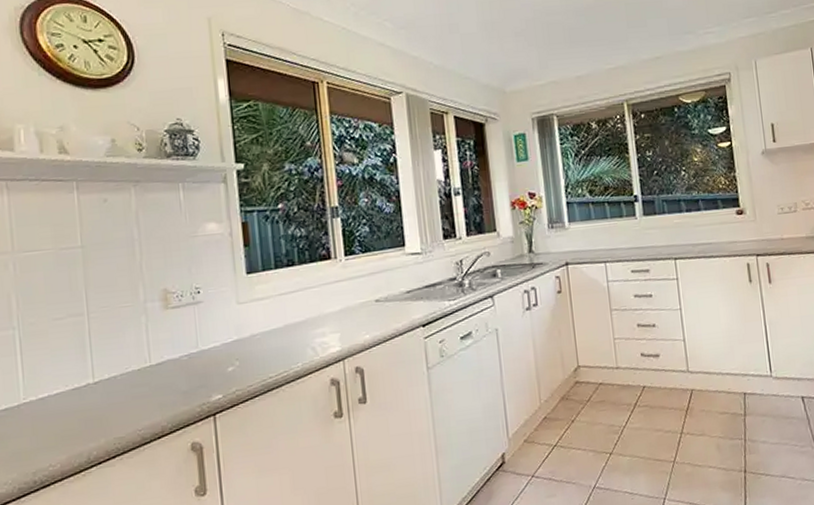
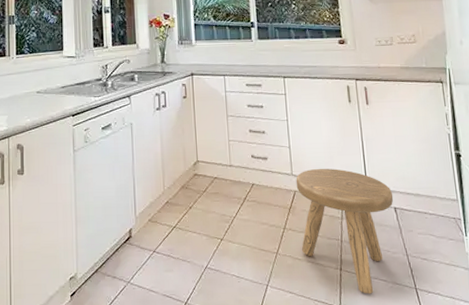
stool: none [692,359,801,495] -> present [296,168,394,294]

